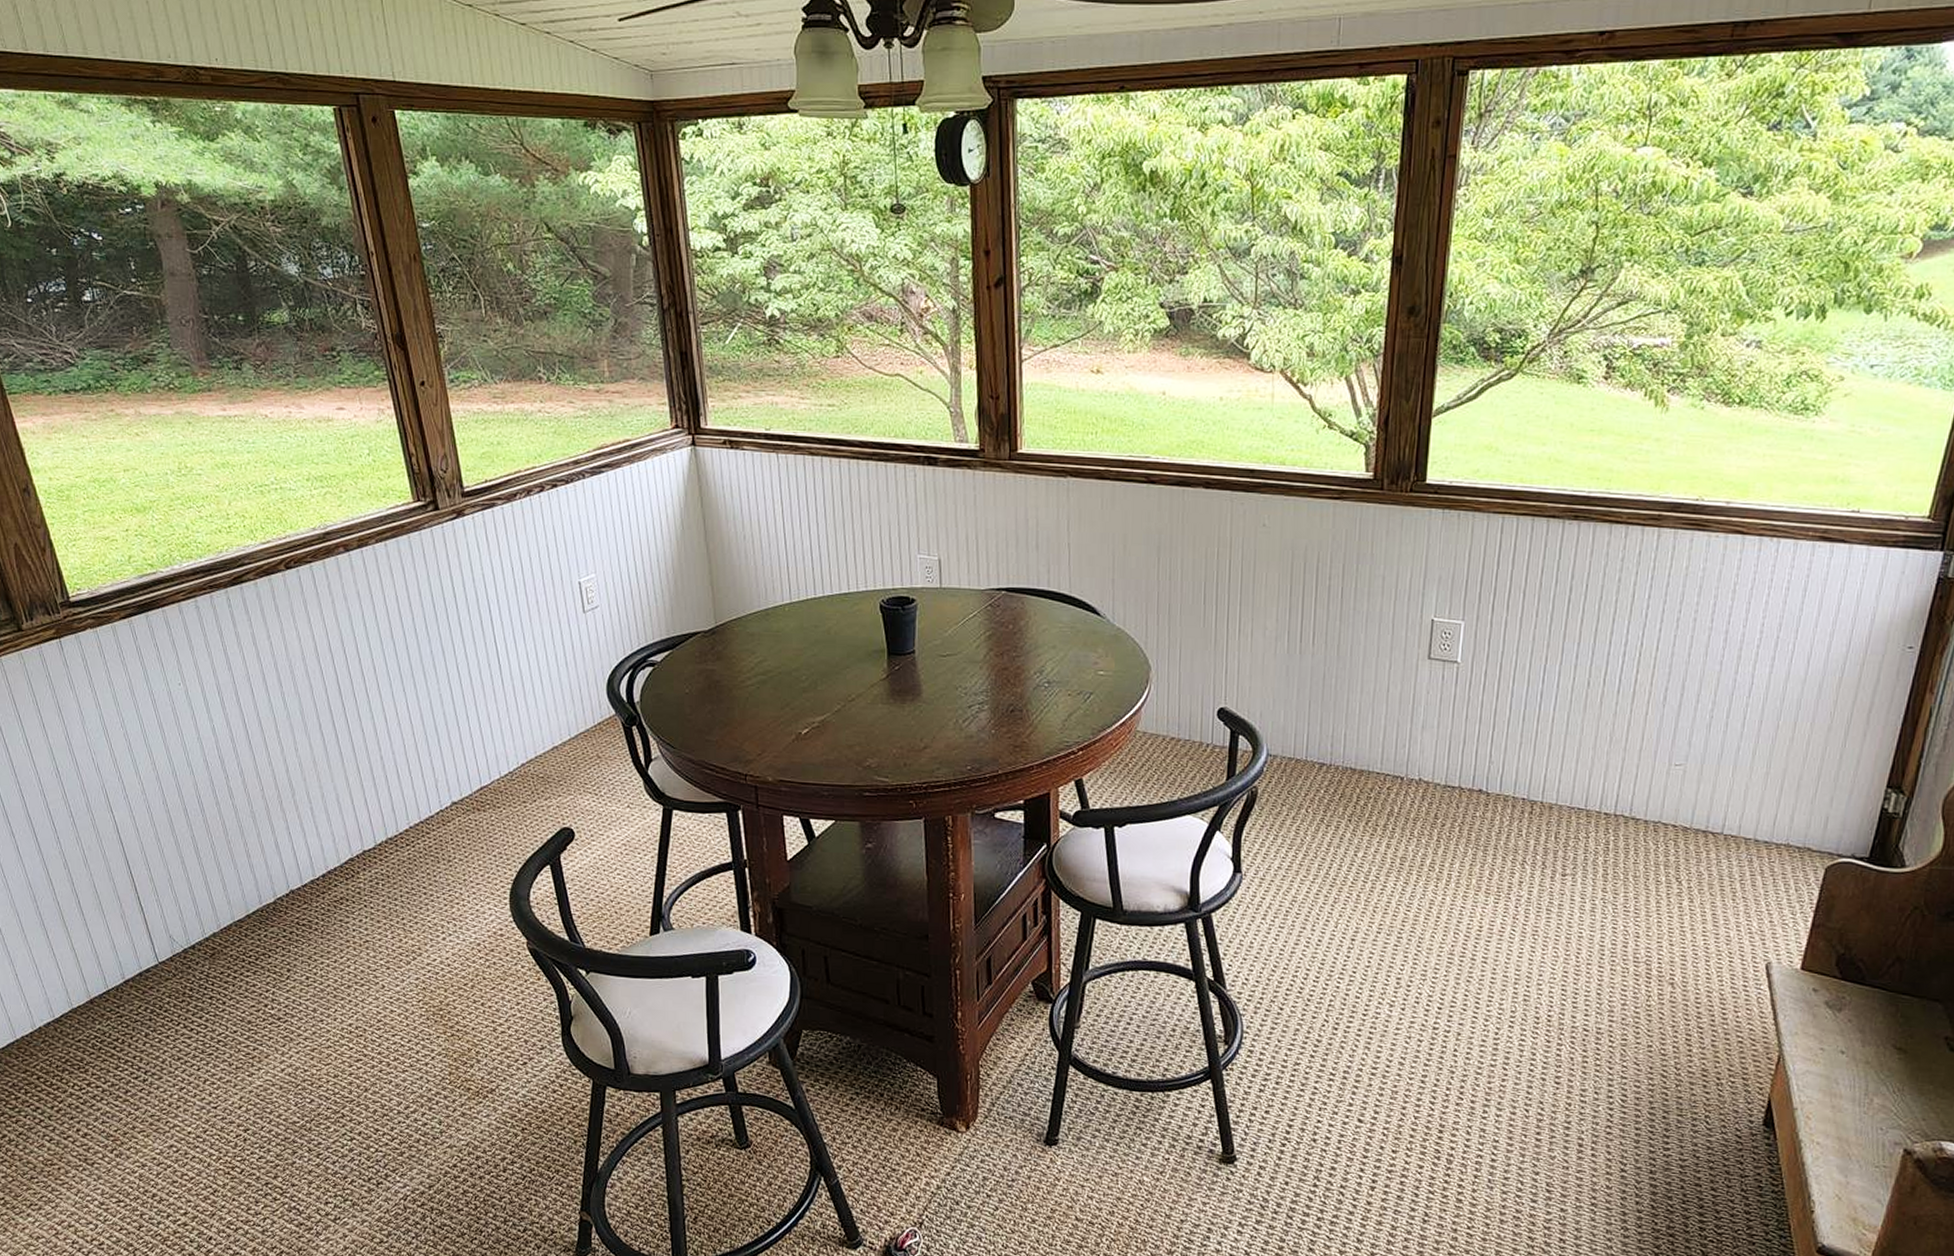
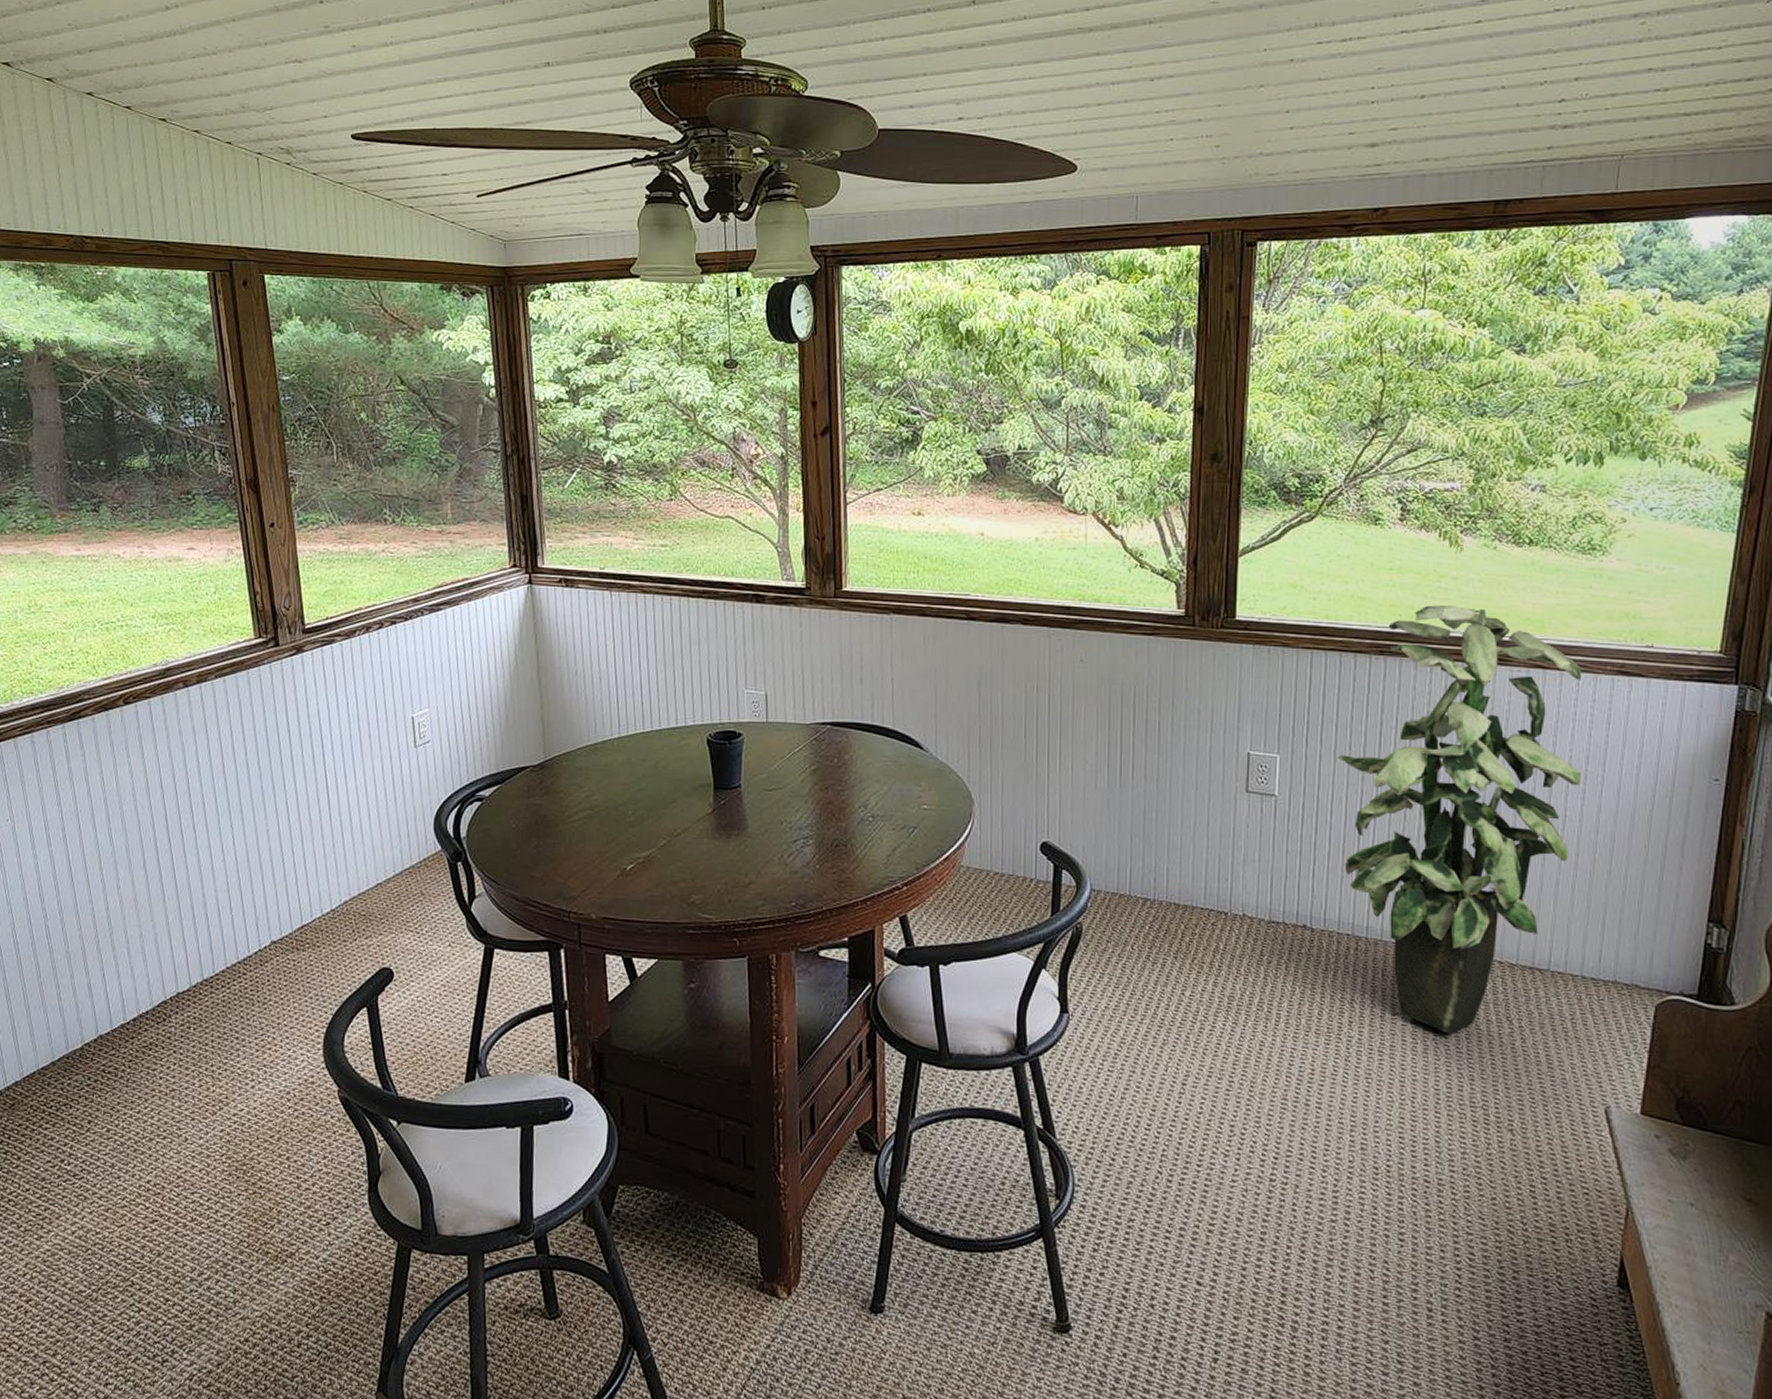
indoor plant: none [1523,468,1782,893] -> present [1337,605,1581,1033]

